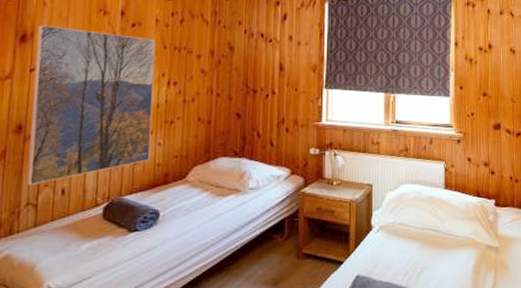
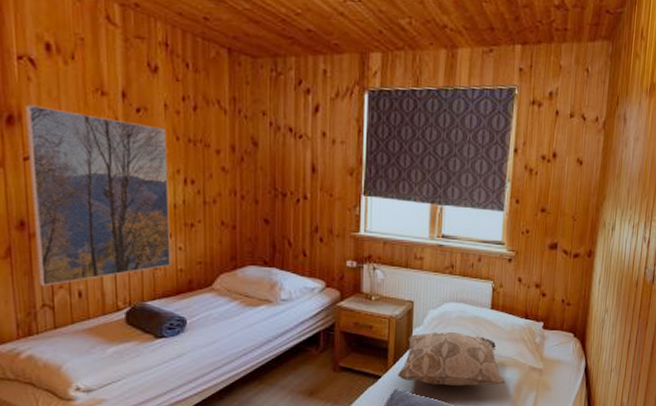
decorative pillow: none [359,213,464,269] -> present [398,331,506,386]

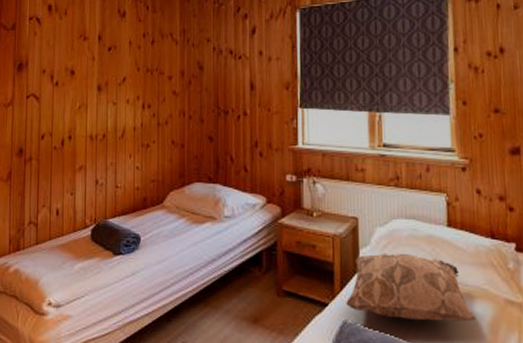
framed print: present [25,104,171,287] -> none [28,53,130,206]

